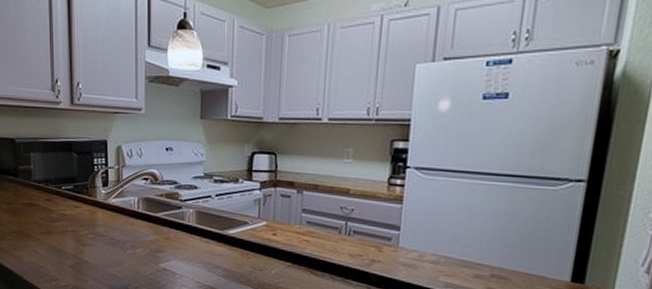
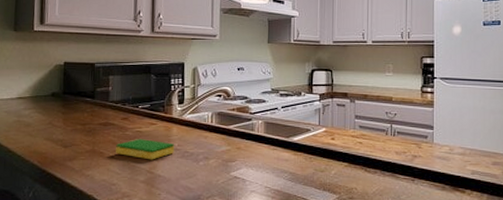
dish sponge: none [42,222,101,245] -> present [116,139,175,160]

